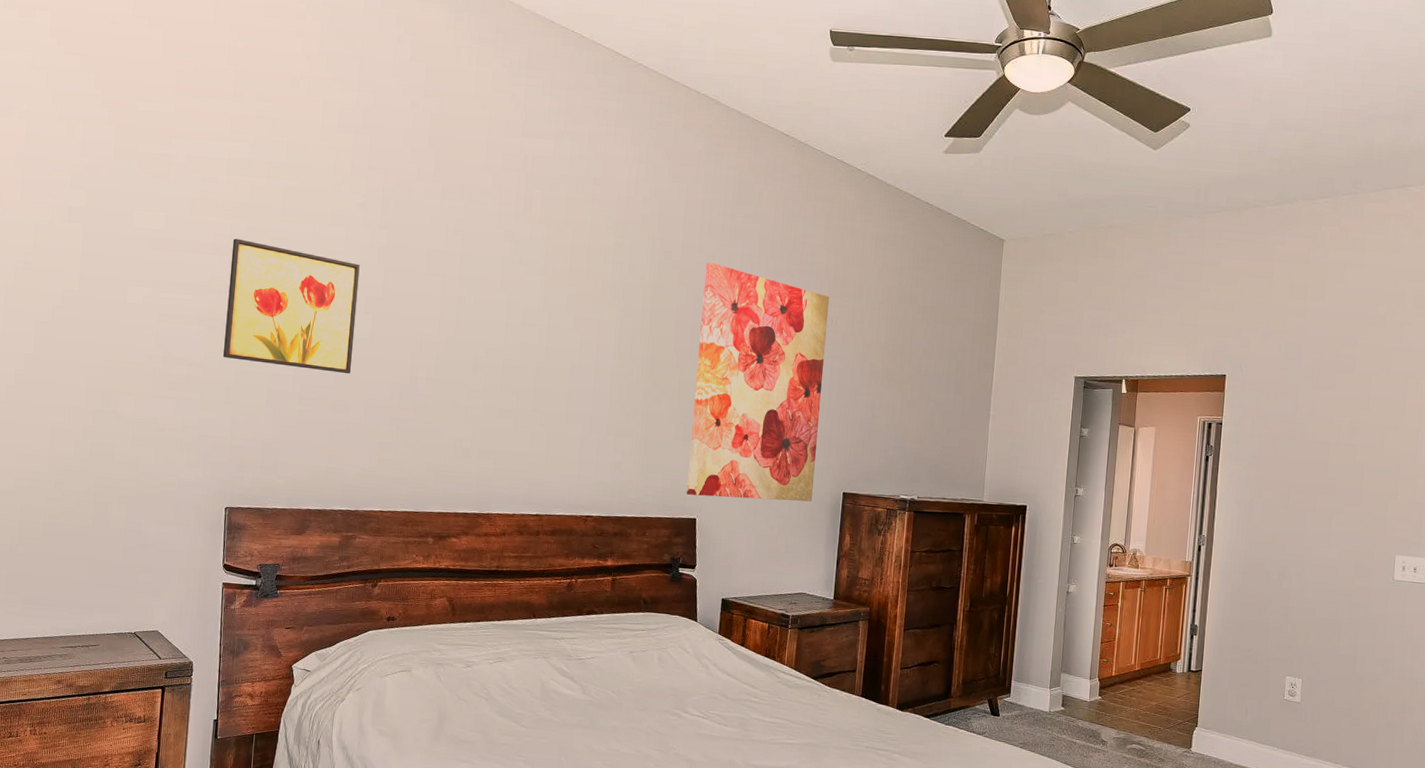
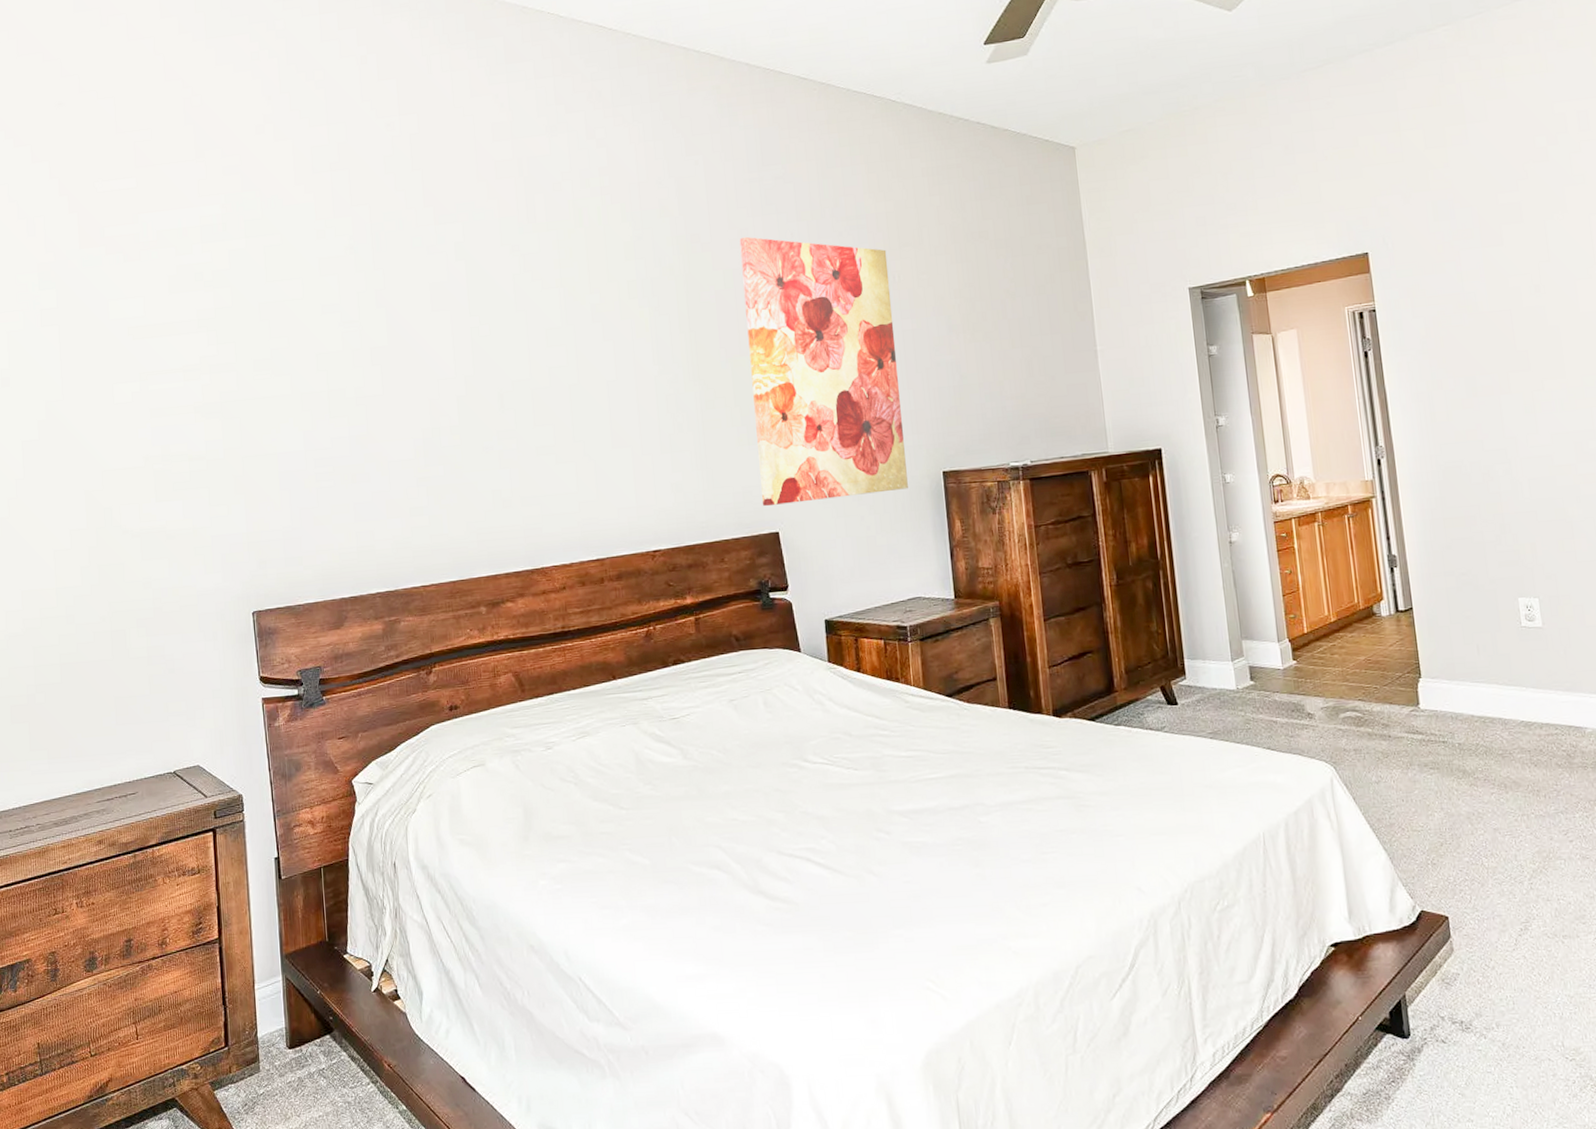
wall art: present [222,238,360,374] -> none [218,310,367,445]

